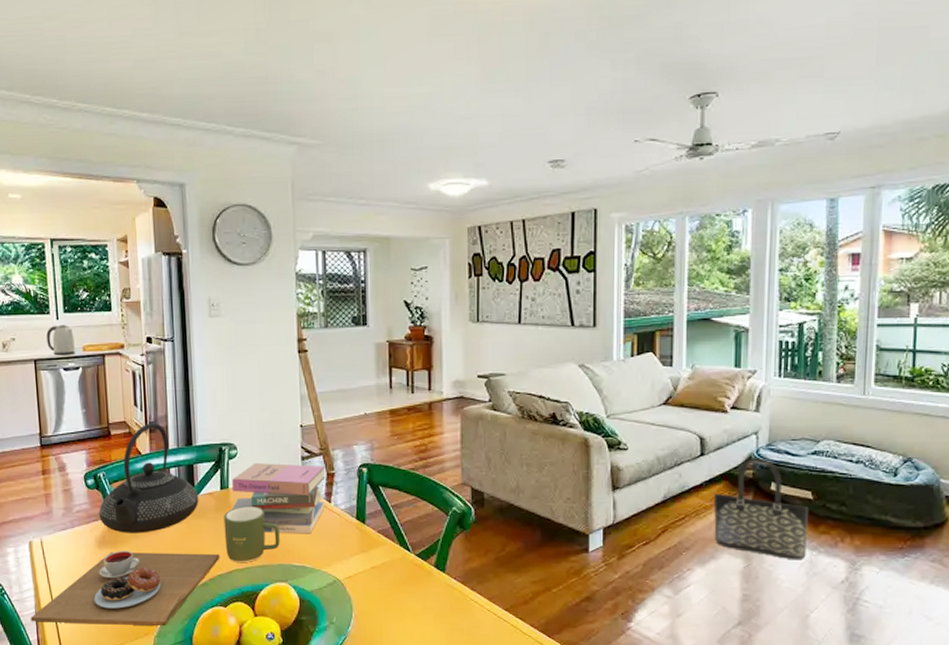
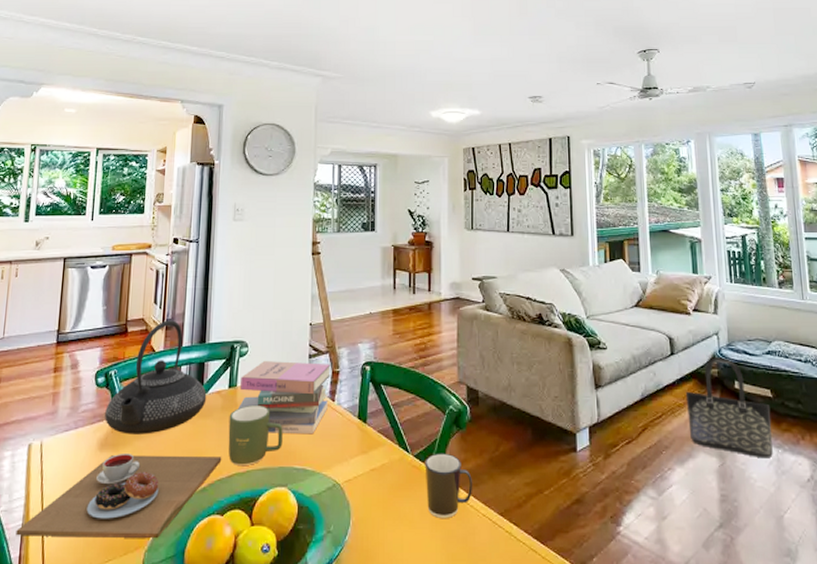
kettle: present [46,325,75,356] -> none [79,225,106,254]
mug: none [427,552,478,614] -> present [425,453,473,519]

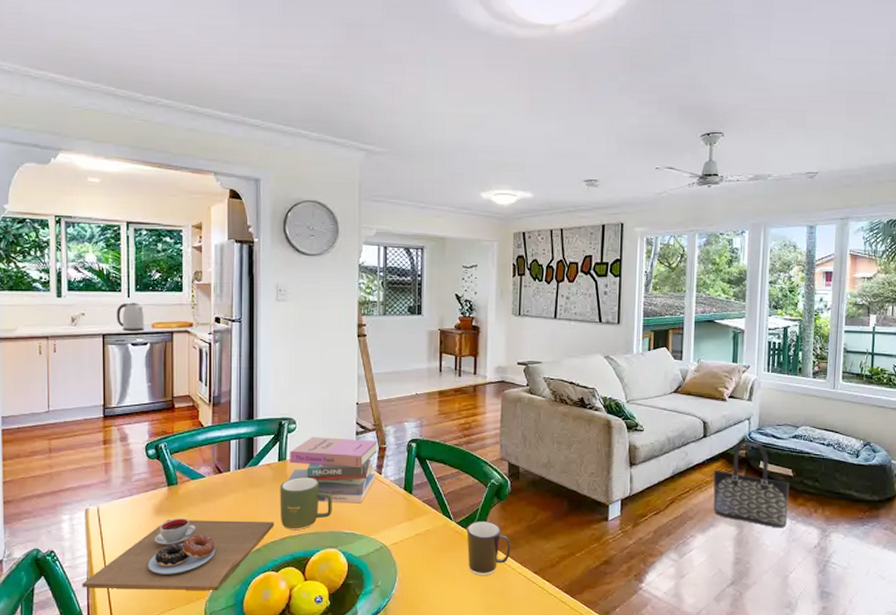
kettle: none [79,225,106,254] -> present [117,302,144,332]
teapot: present [105,320,207,434] -> none [158,397,257,502]

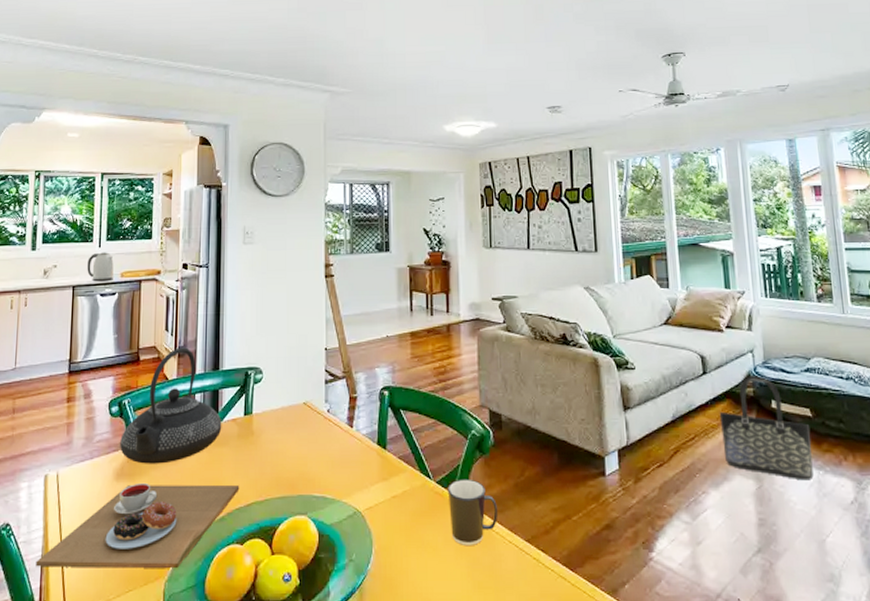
teapot: none [158,397,257,502] -> present [120,347,222,464]
mug: present [280,476,332,531] -> none [245,432,301,495]
books: present [289,437,378,504] -> none [255,387,348,462]

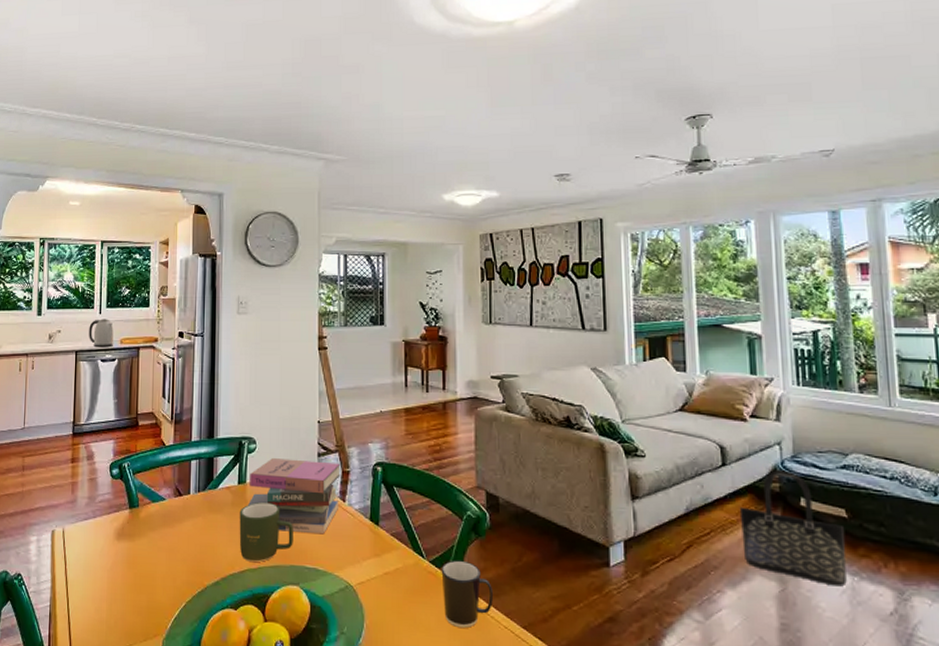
place setting: present [35,482,240,569] -> none [44,543,234,628]
teapot: present [120,347,222,464] -> none [120,414,217,527]
mug: none [245,432,301,495] -> present [239,501,293,563]
books: none [255,387,348,462] -> present [248,458,341,535]

